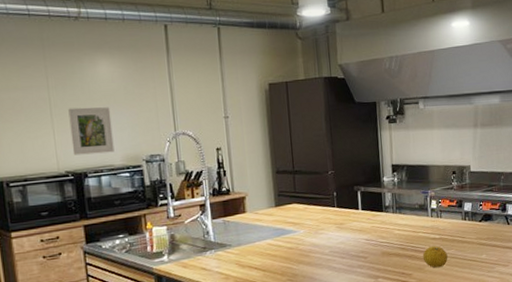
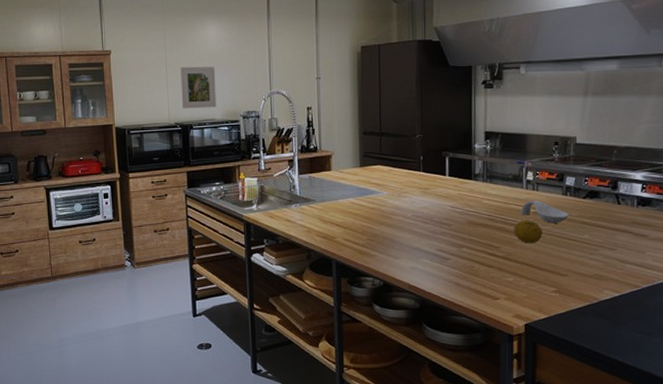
spoon rest: none [427,227,469,248] -> present [520,200,569,224]

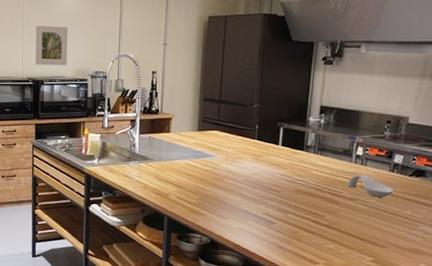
fruit: present [513,220,543,244] -> none [338,192,367,215]

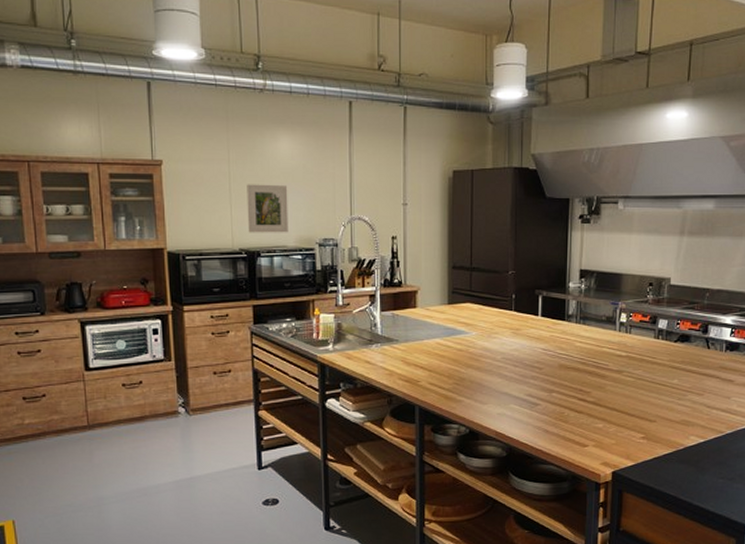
spoon rest: present [347,174,394,198] -> none [612,343,660,368]

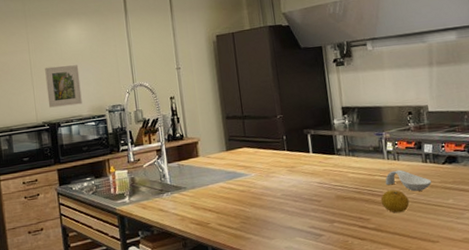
fruit: none [604,364,634,389] -> present [380,190,410,213]
spoon rest: none [612,343,660,368] -> present [385,169,432,192]

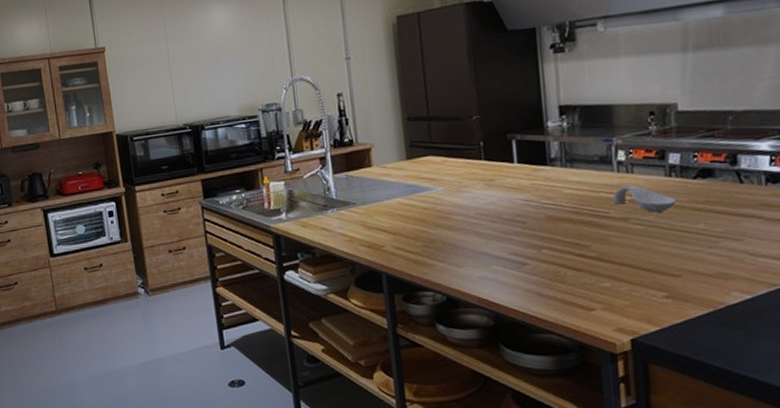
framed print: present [45,65,82,108] -> none [185,55,230,107]
fruit: present [380,190,410,213] -> none [605,210,644,239]

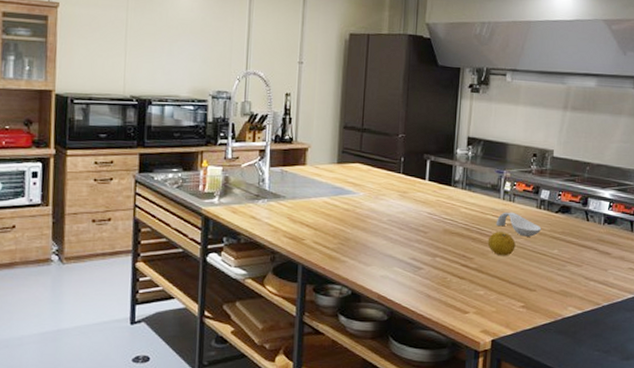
fruit: none [605,210,644,239] -> present [487,232,516,256]

